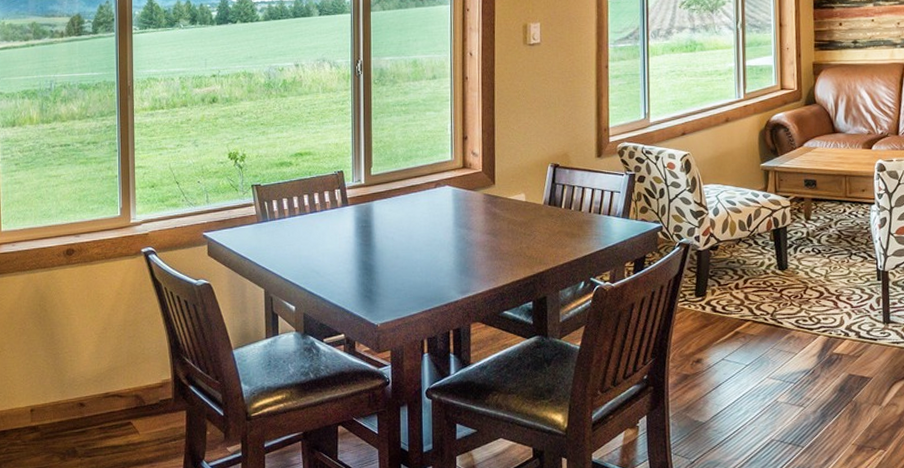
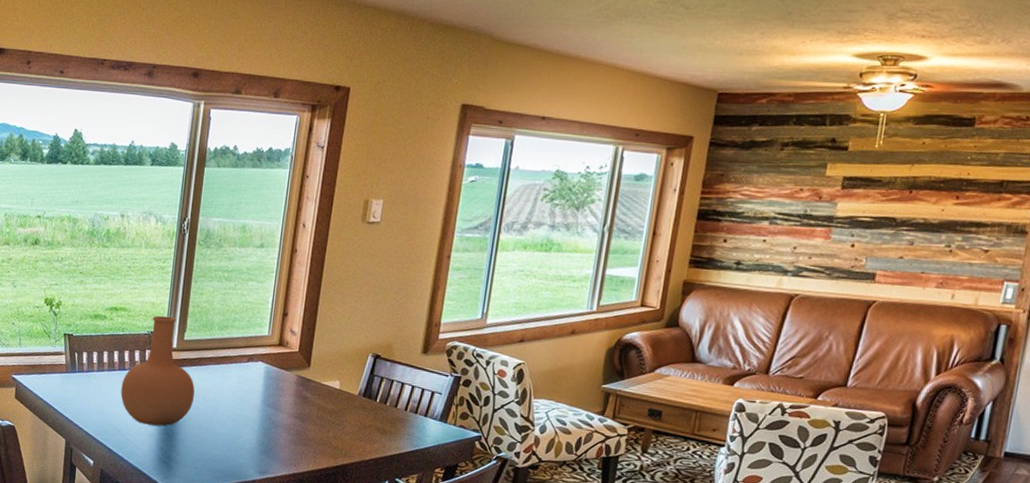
vase: none [315,155,388,262] -> present [120,315,195,426]

